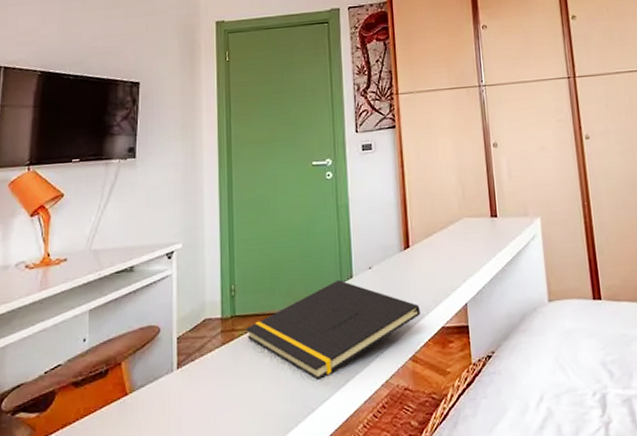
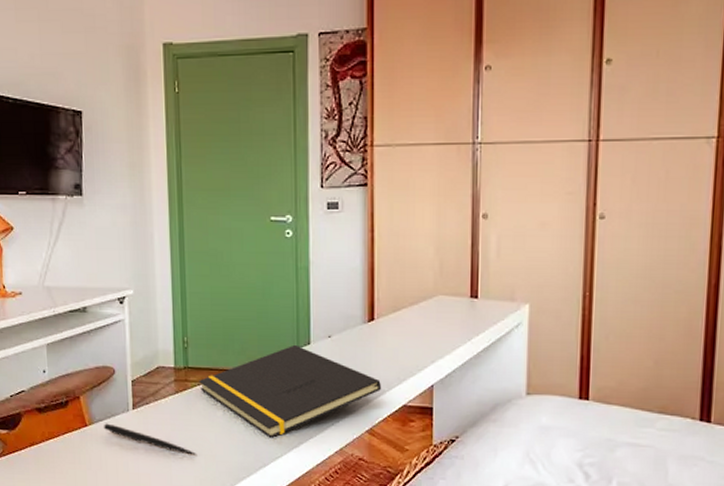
pen: none [144,388,242,411] -> present [103,423,196,455]

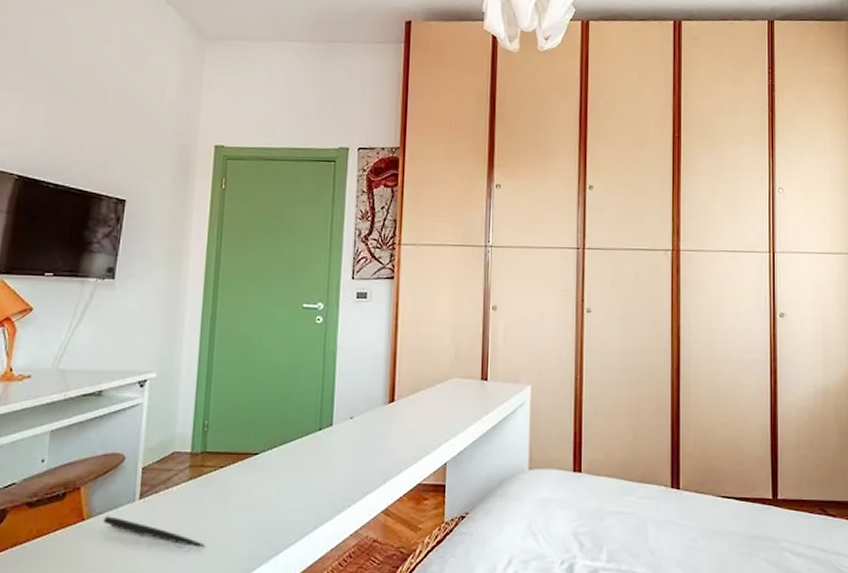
notepad: present [199,344,382,438] -> none [216,426,399,524]

